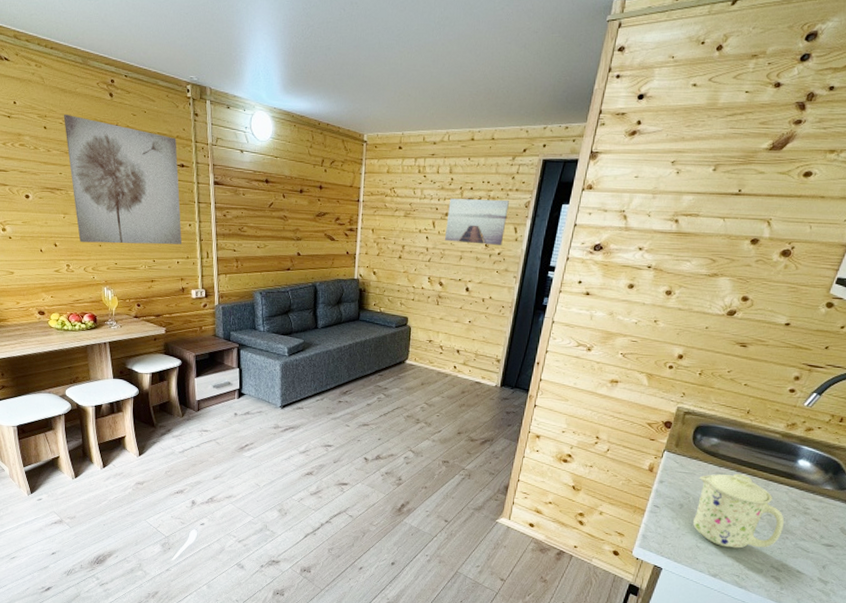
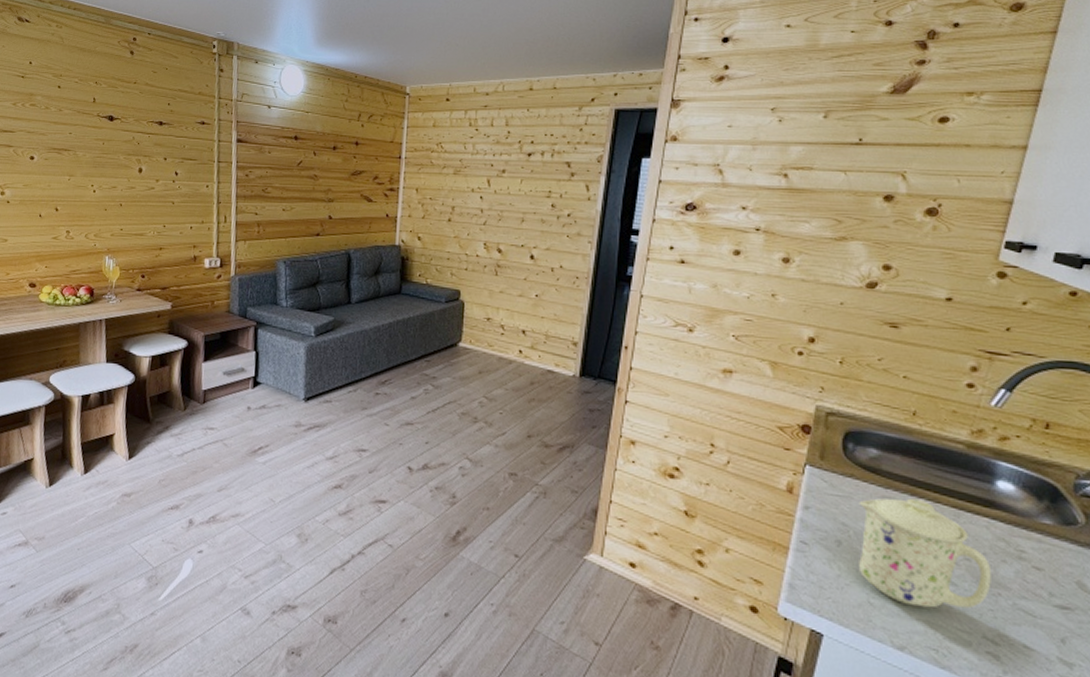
wall art: present [64,115,182,245] -> none [79,73,199,208]
wall art: present [444,198,509,245] -> none [501,153,577,205]

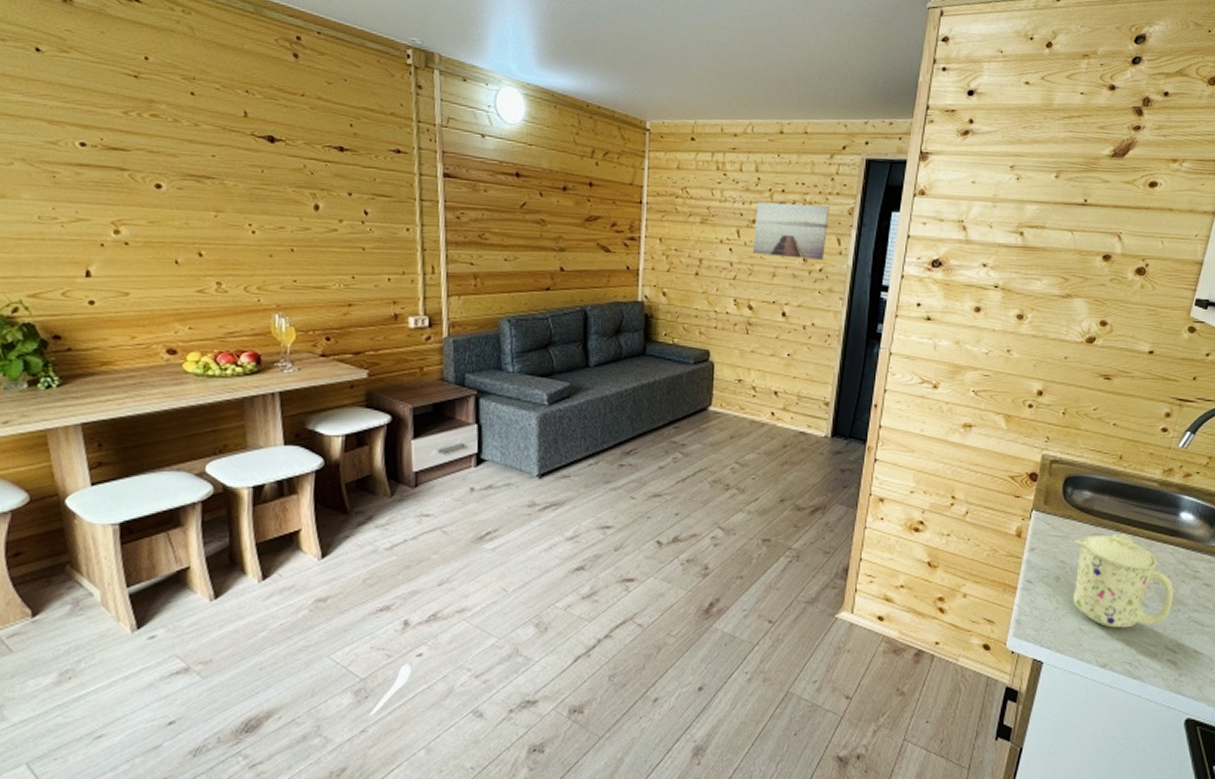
wall art: none [501,153,577,205] -> present [752,202,829,260]

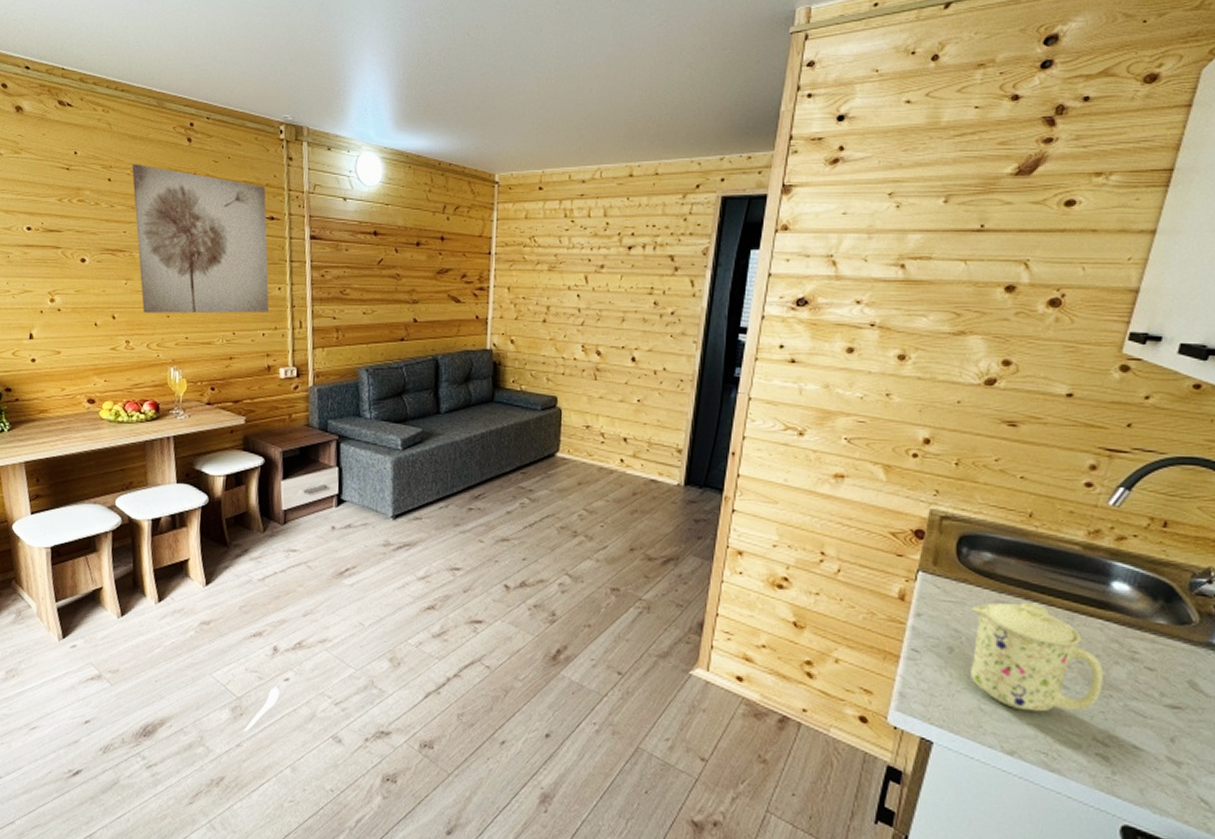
wall art: none [222,78,396,255] -> present [132,164,269,314]
wall art: present [752,202,829,260] -> none [600,246,681,303]

